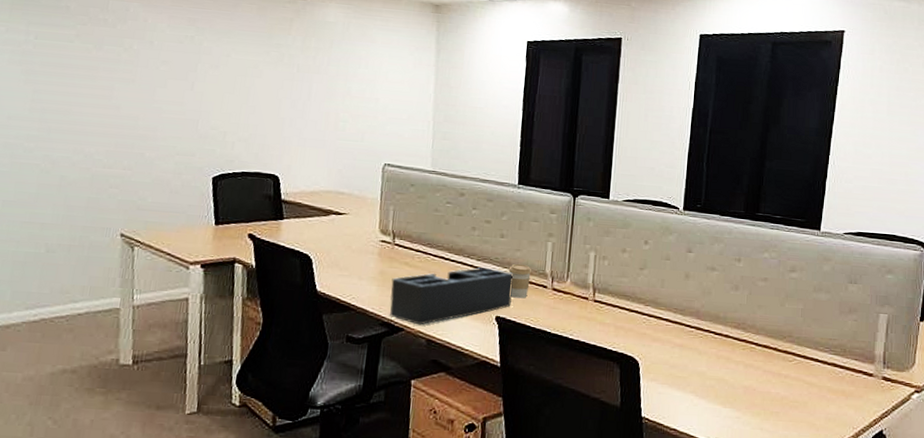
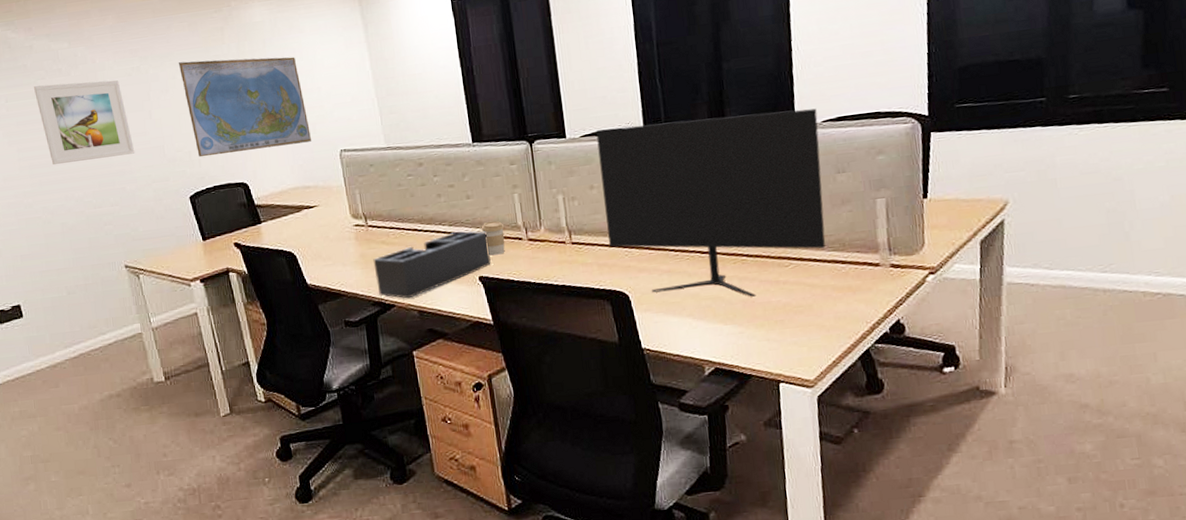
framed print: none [69,29,168,121] -> present [33,80,135,165]
world map: none [233,42,360,149] -> present [178,57,311,158]
monitor: none [629,197,841,385] -> present [596,108,826,297]

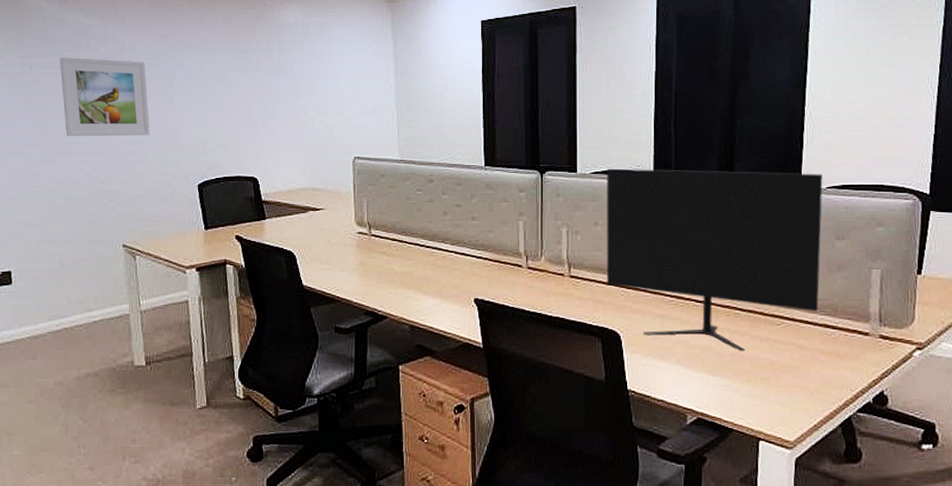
world map: present [178,57,311,158] -> none [206,52,327,147]
desk organizer: present [373,231,492,299] -> none [371,251,489,312]
coffee cup: present [481,220,505,256] -> none [483,245,506,279]

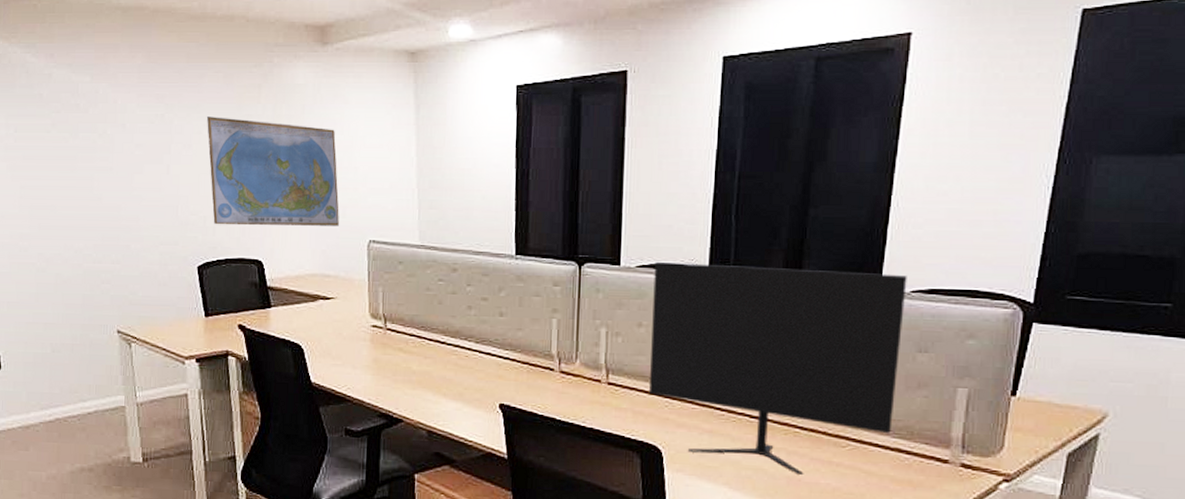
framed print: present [59,57,151,137] -> none [46,118,146,210]
world map: none [206,52,327,147] -> present [206,117,339,226]

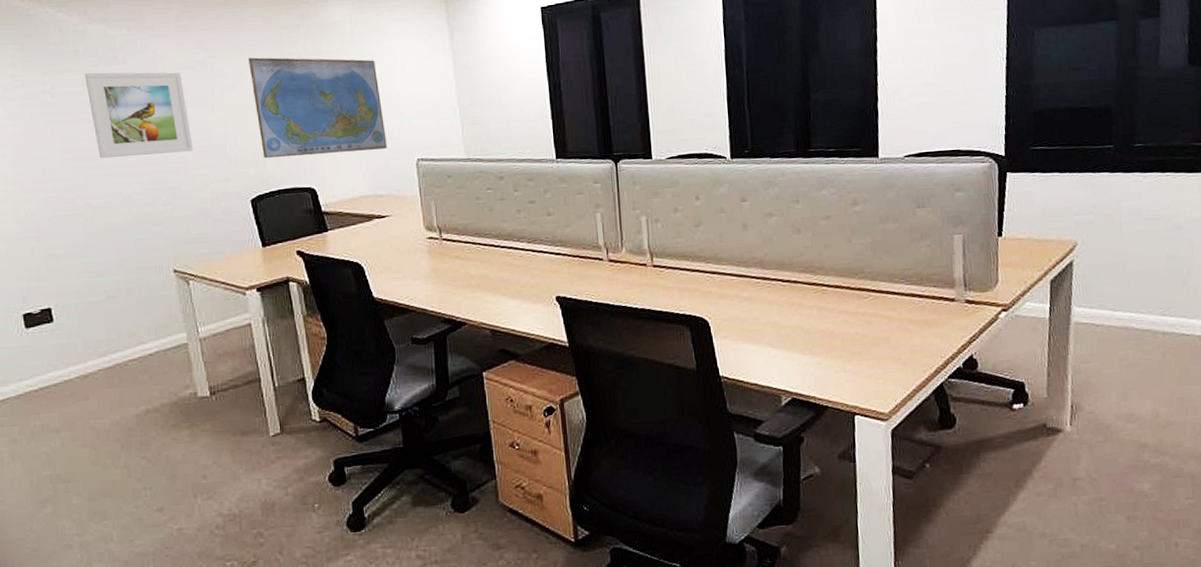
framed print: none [46,118,146,210] -> present [84,72,194,159]
monitor: present [648,261,907,475] -> none [682,143,904,328]

